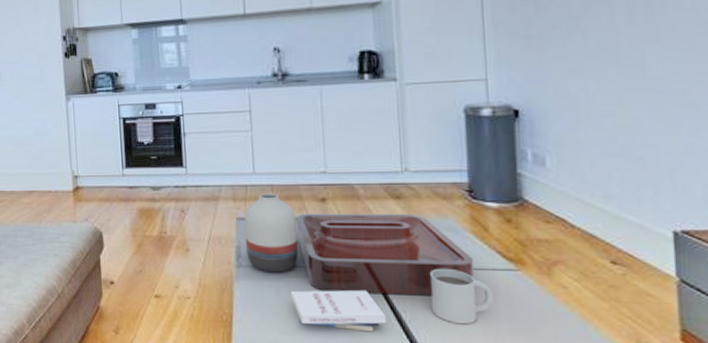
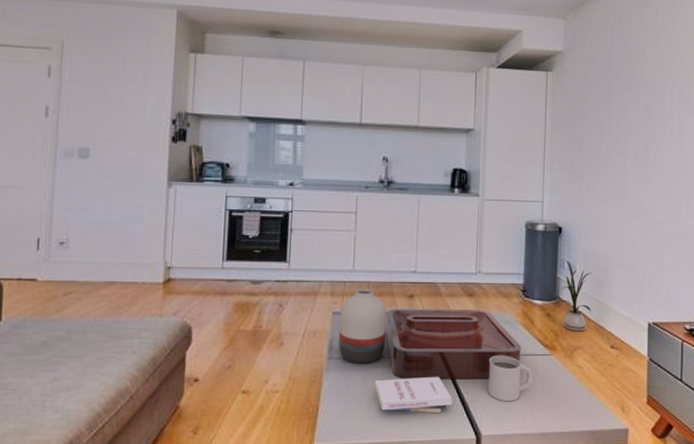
house plant: none [526,150,575,242] -> present [561,259,592,332]

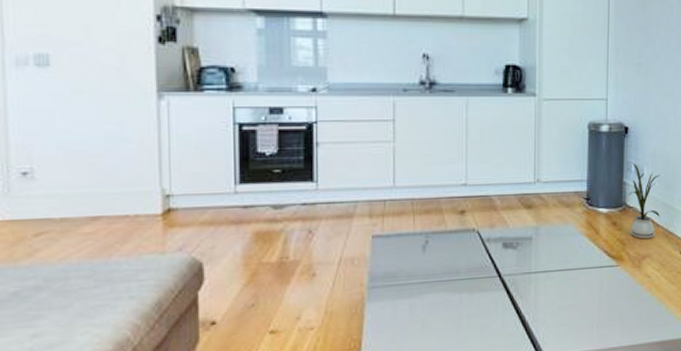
vase: present [339,289,386,364] -> none [381,207,435,291]
books: present [374,376,452,414] -> none [424,297,512,340]
decorative tray: present [385,308,522,380] -> none [435,222,587,304]
mug: present [487,355,533,402] -> none [550,269,599,319]

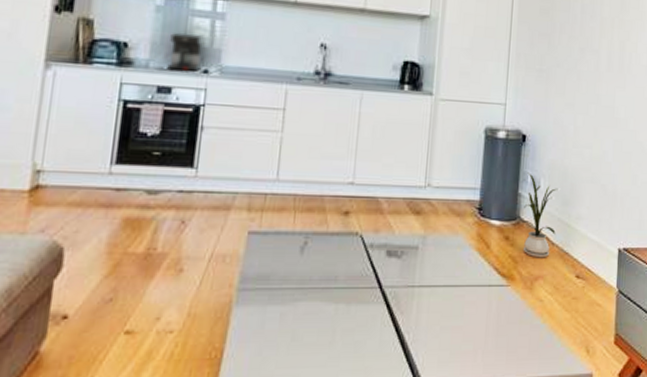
coffee maker: none [275,53,310,90] -> present [167,32,204,71]

